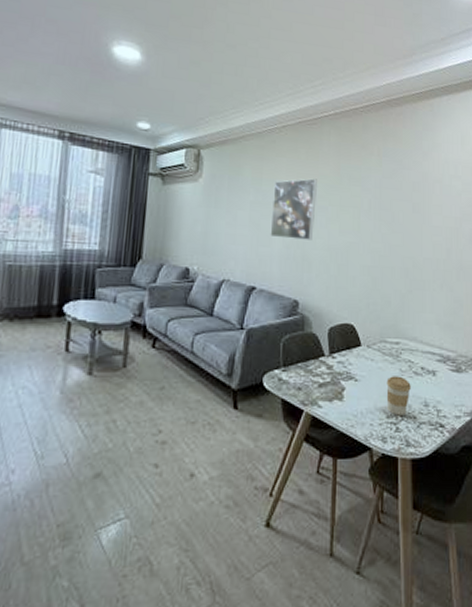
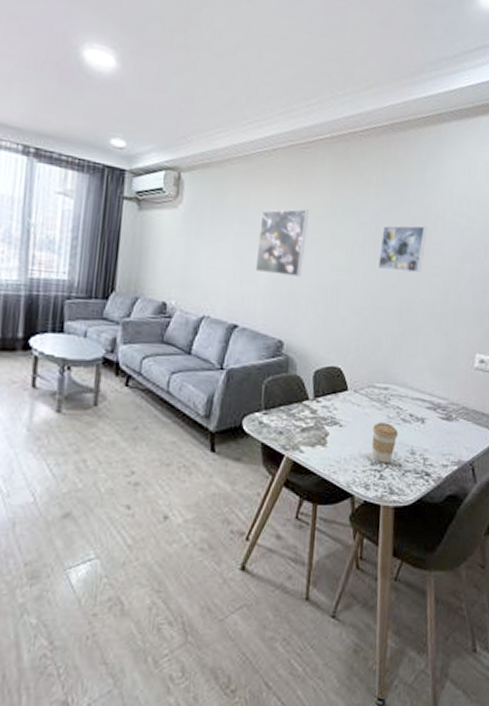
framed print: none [383,190,427,234] -> present [377,225,428,273]

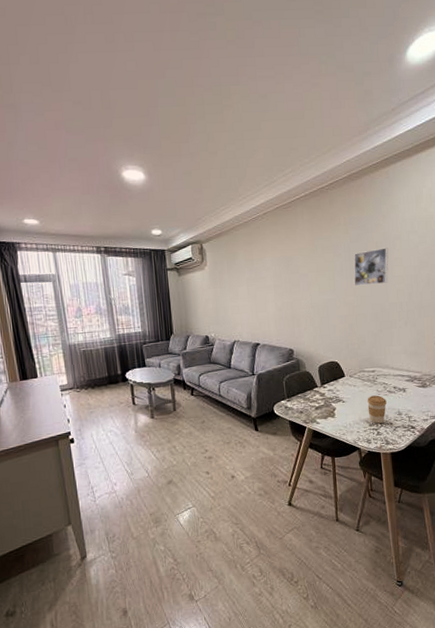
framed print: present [255,208,309,277] -> none [263,252,299,304]

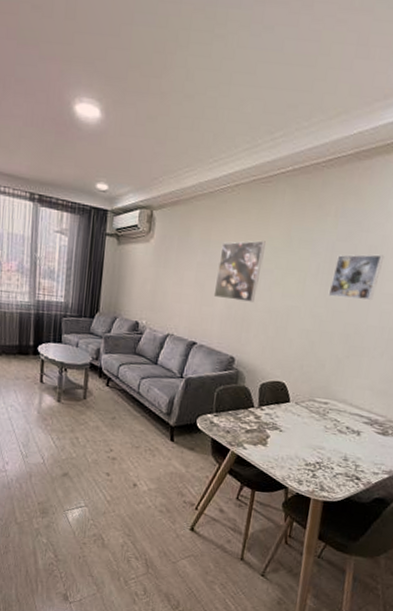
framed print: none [263,252,299,304] -> present [213,240,266,302]
coffee cup: present [367,395,387,424] -> none [307,431,334,466]

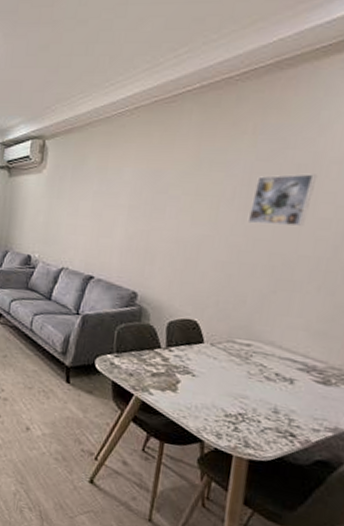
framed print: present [213,240,266,302] -> none [112,165,171,232]

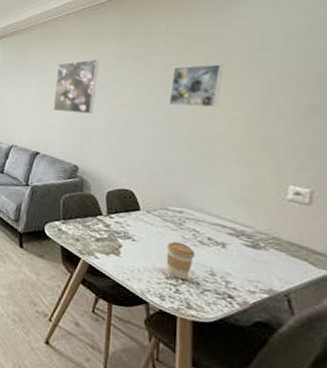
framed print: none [112,165,171,232] -> present [53,59,99,114]
coffee cup: none [227,377,259,418] -> present [166,241,195,280]

